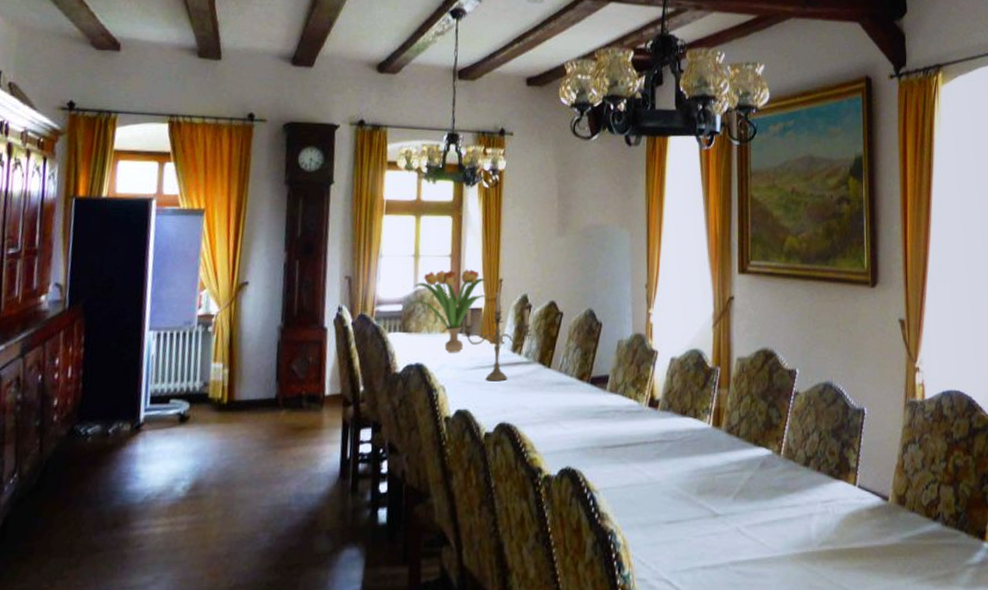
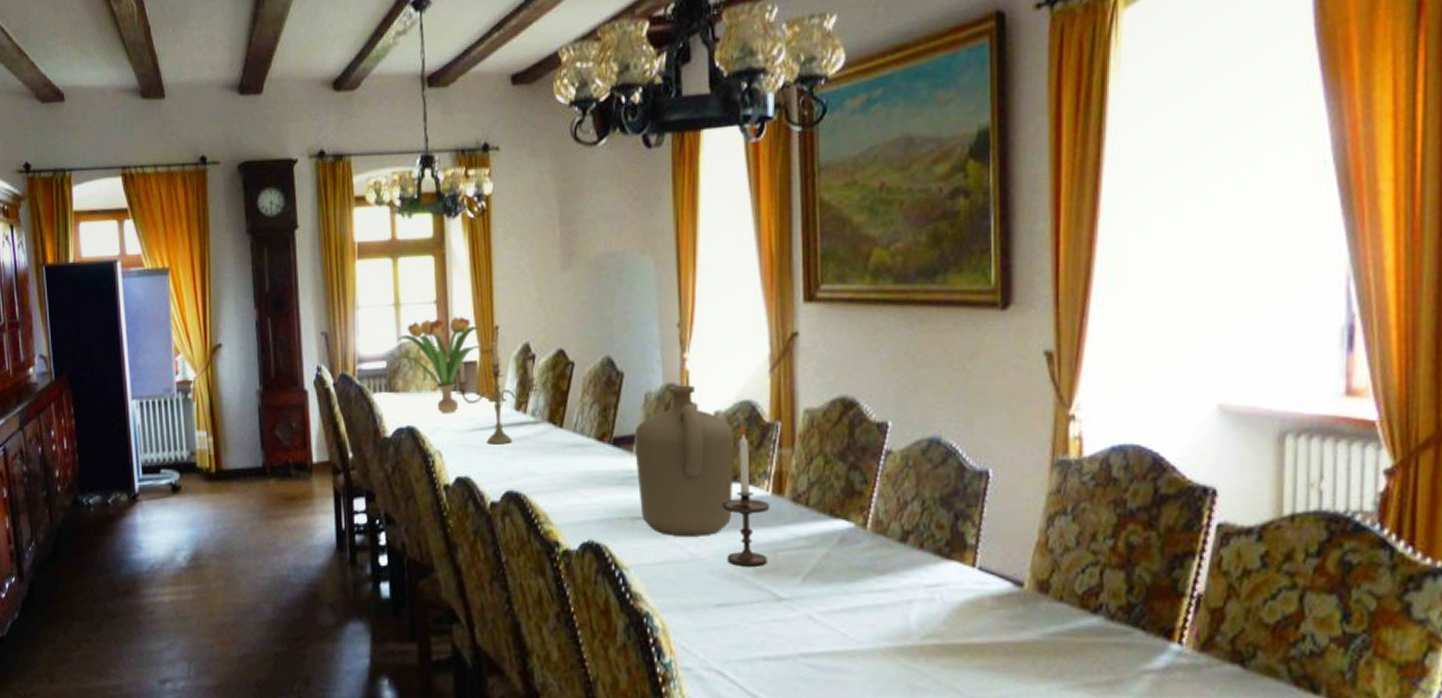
water jug: none [607,335,685,462] -> present [633,385,734,536]
candlestick: none [674,367,711,488] -> present [721,423,770,567]

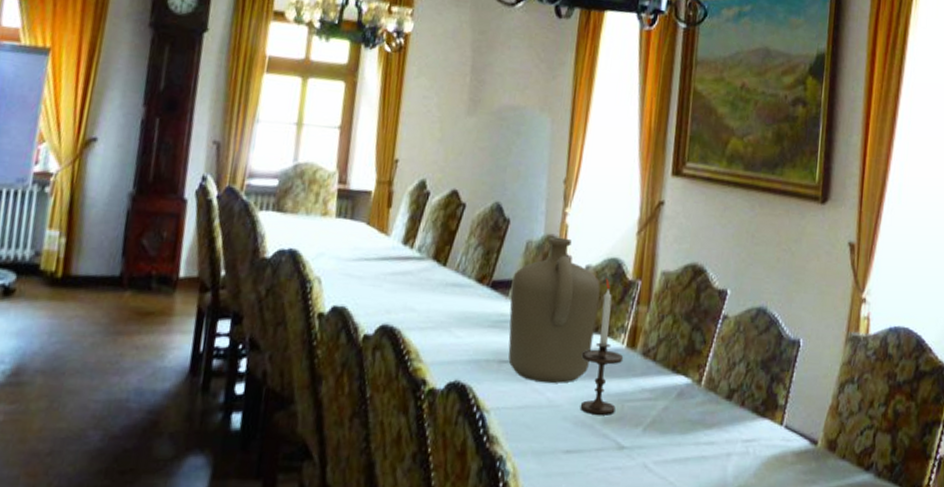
flower arrangement: present [397,316,483,414] -> none [290,144,380,241]
candelabra: present [456,342,540,445] -> none [345,175,429,278]

